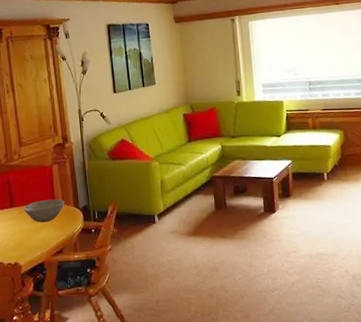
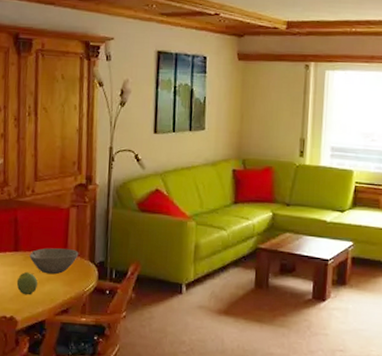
fruit: none [16,223,34,243] -> present [16,271,37,296]

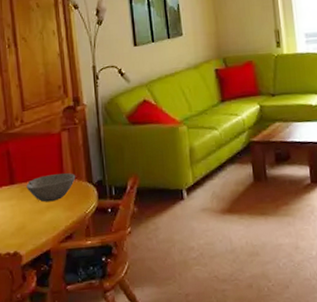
fruit: present [16,271,37,296] -> none [16,203,38,228]

